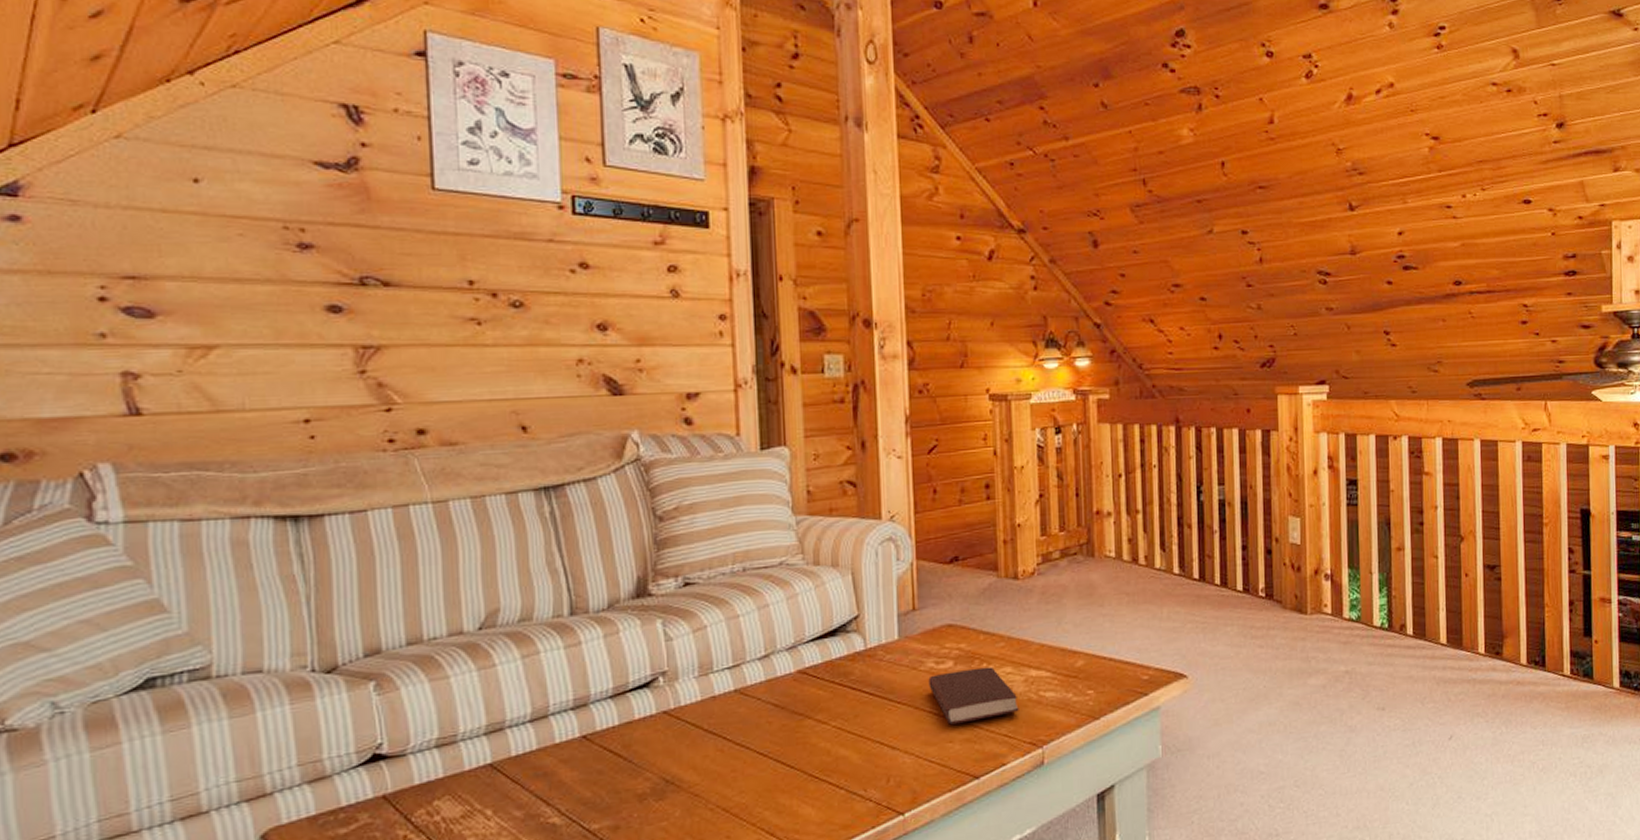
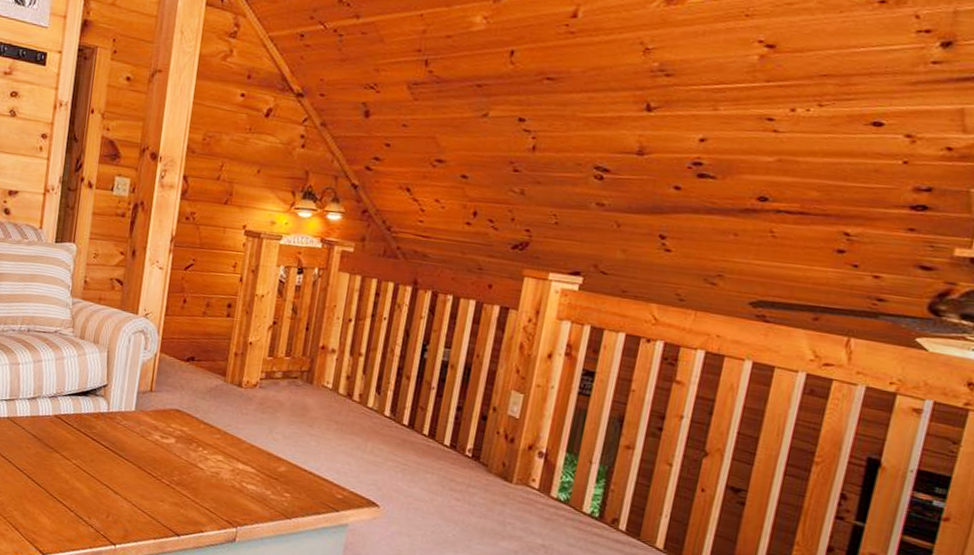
book: present [928,666,1019,725] -> none [152,445,223,494]

